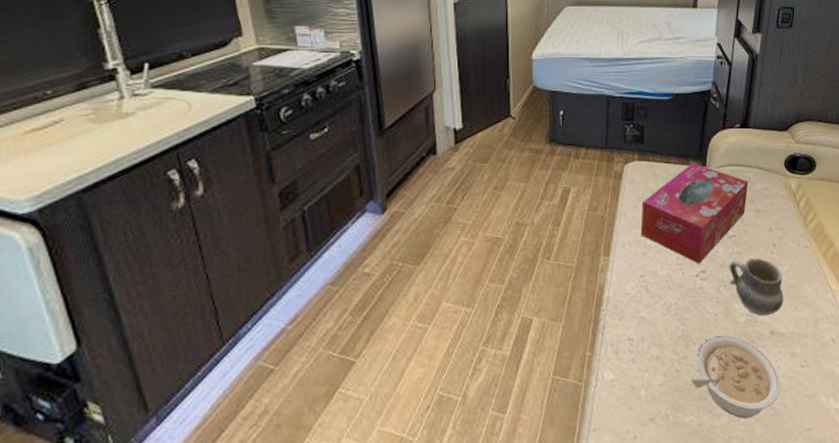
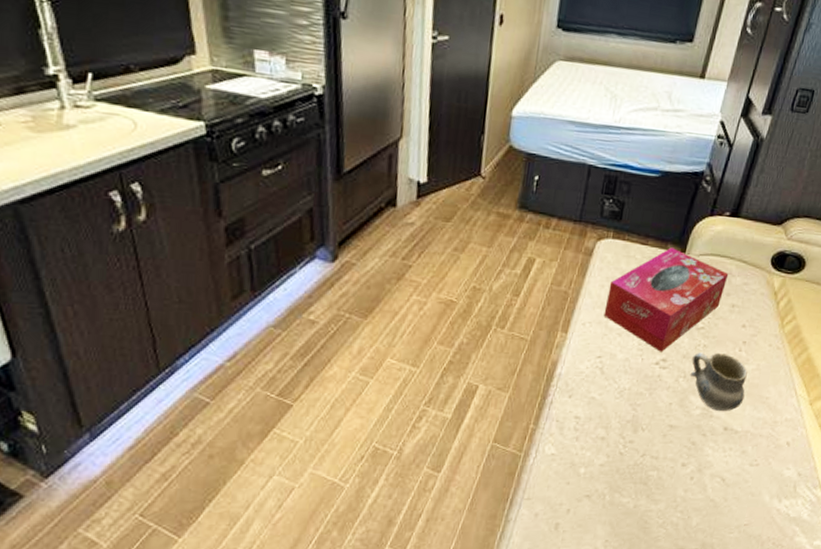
legume: present [692,334,781,419] -> none [634,424,726,506]

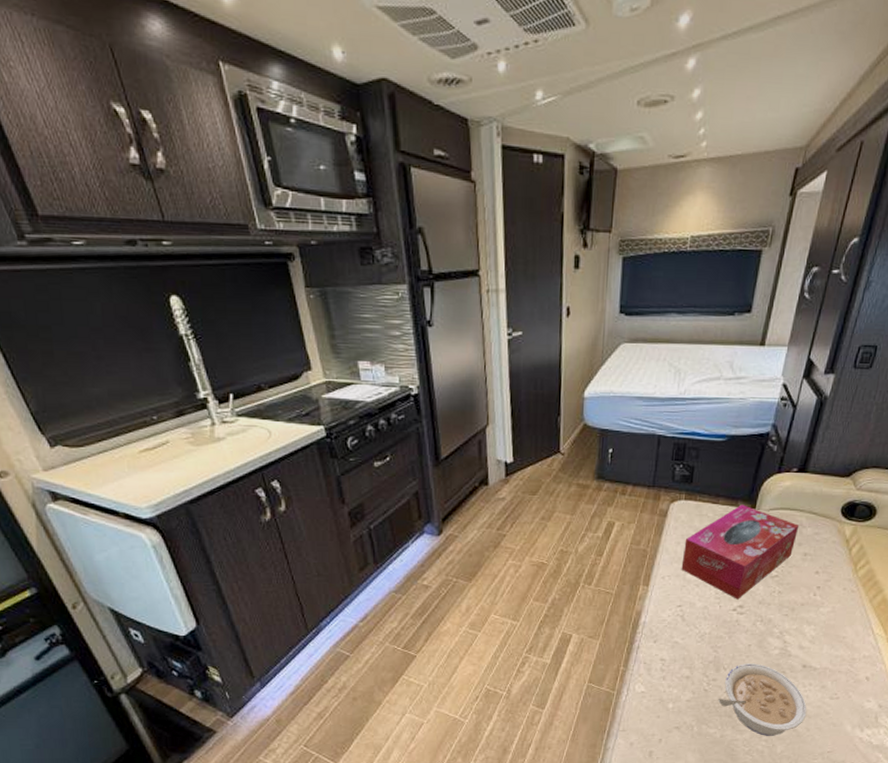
legume: none [634,424,726,506] -> present [718,663,807,736]
cup: present [690,352,748,412] -> none [766,598,823,651]

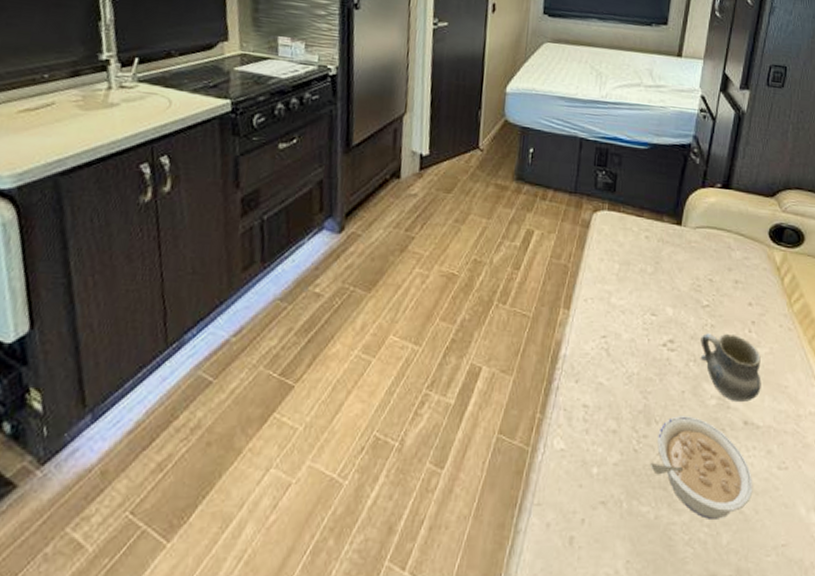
tissue box: present [681,504,800,599] -> none [605,219,728,332]
cup: none [766,598,823,651] -> present [700,333,761,403]

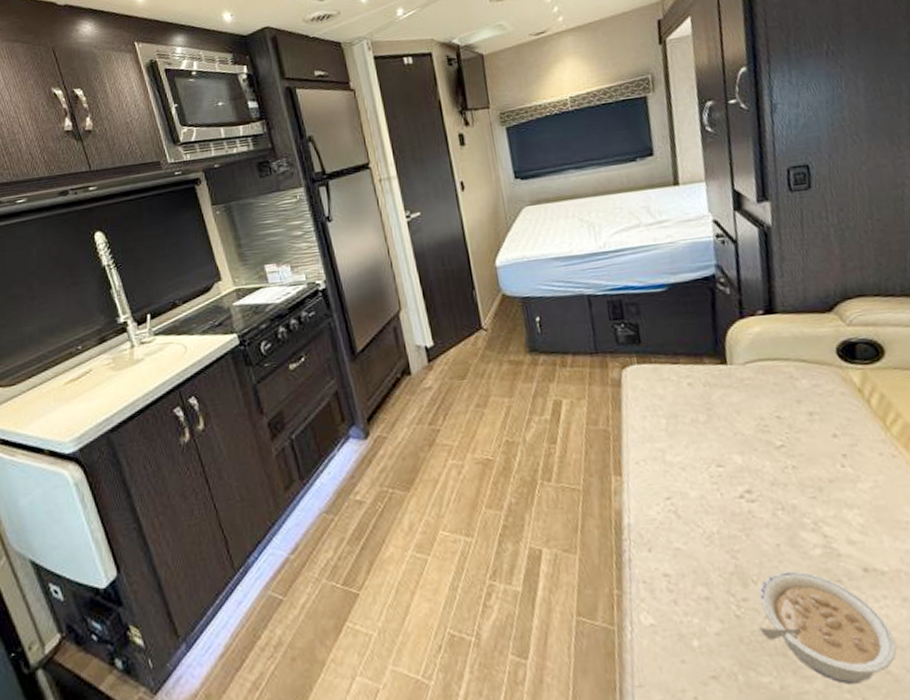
cup: present [700,333,761,403] -> none [783,473,875,549]

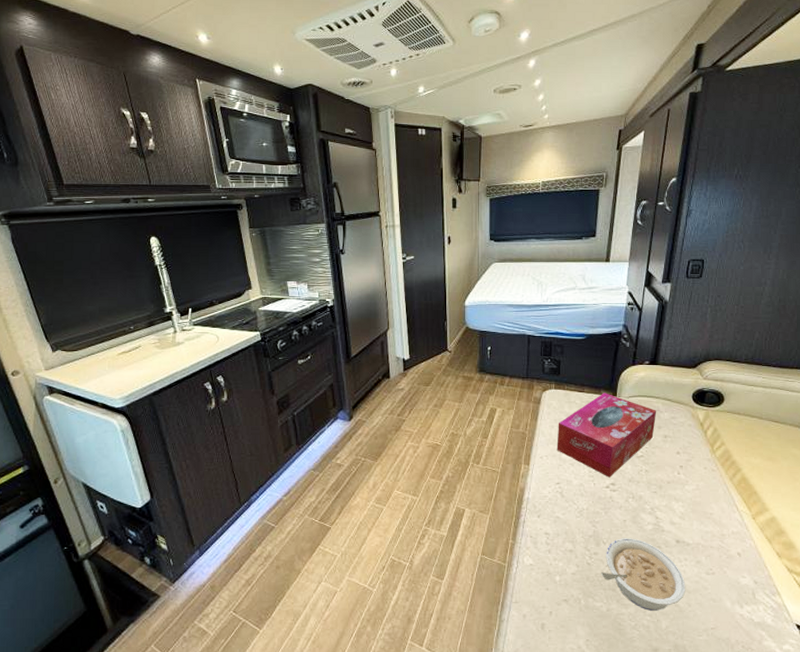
tissue box: none [651,361,794,483] -> present [556,393,657,478]

